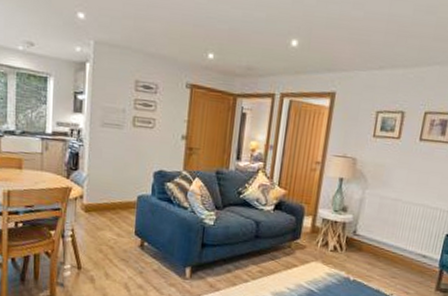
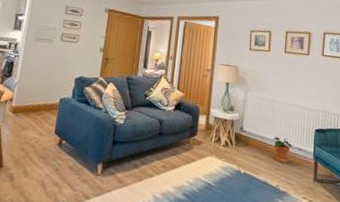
potted plant: none [390,242,415,271] -> present [273,137,292,163]

